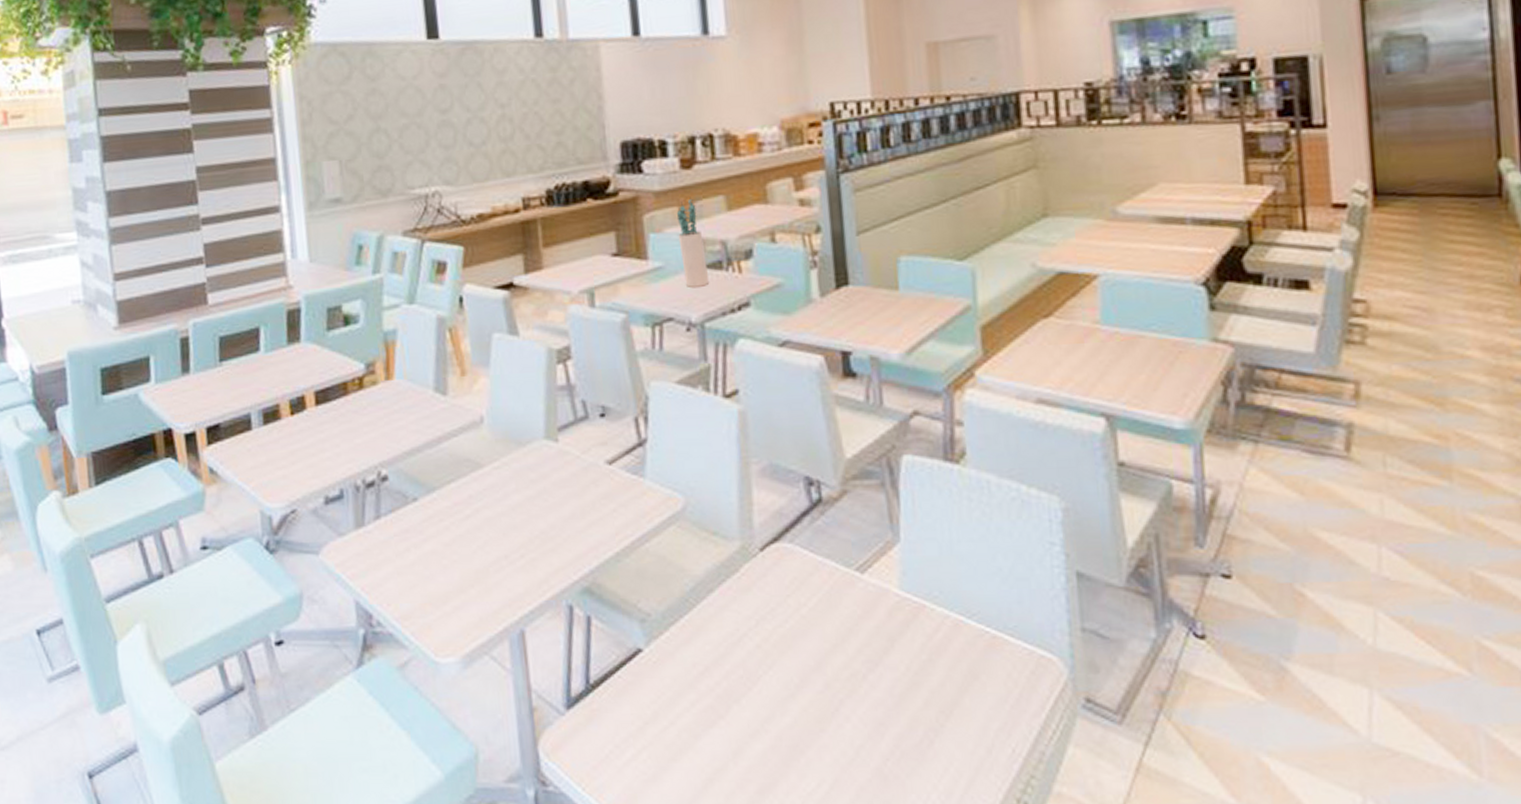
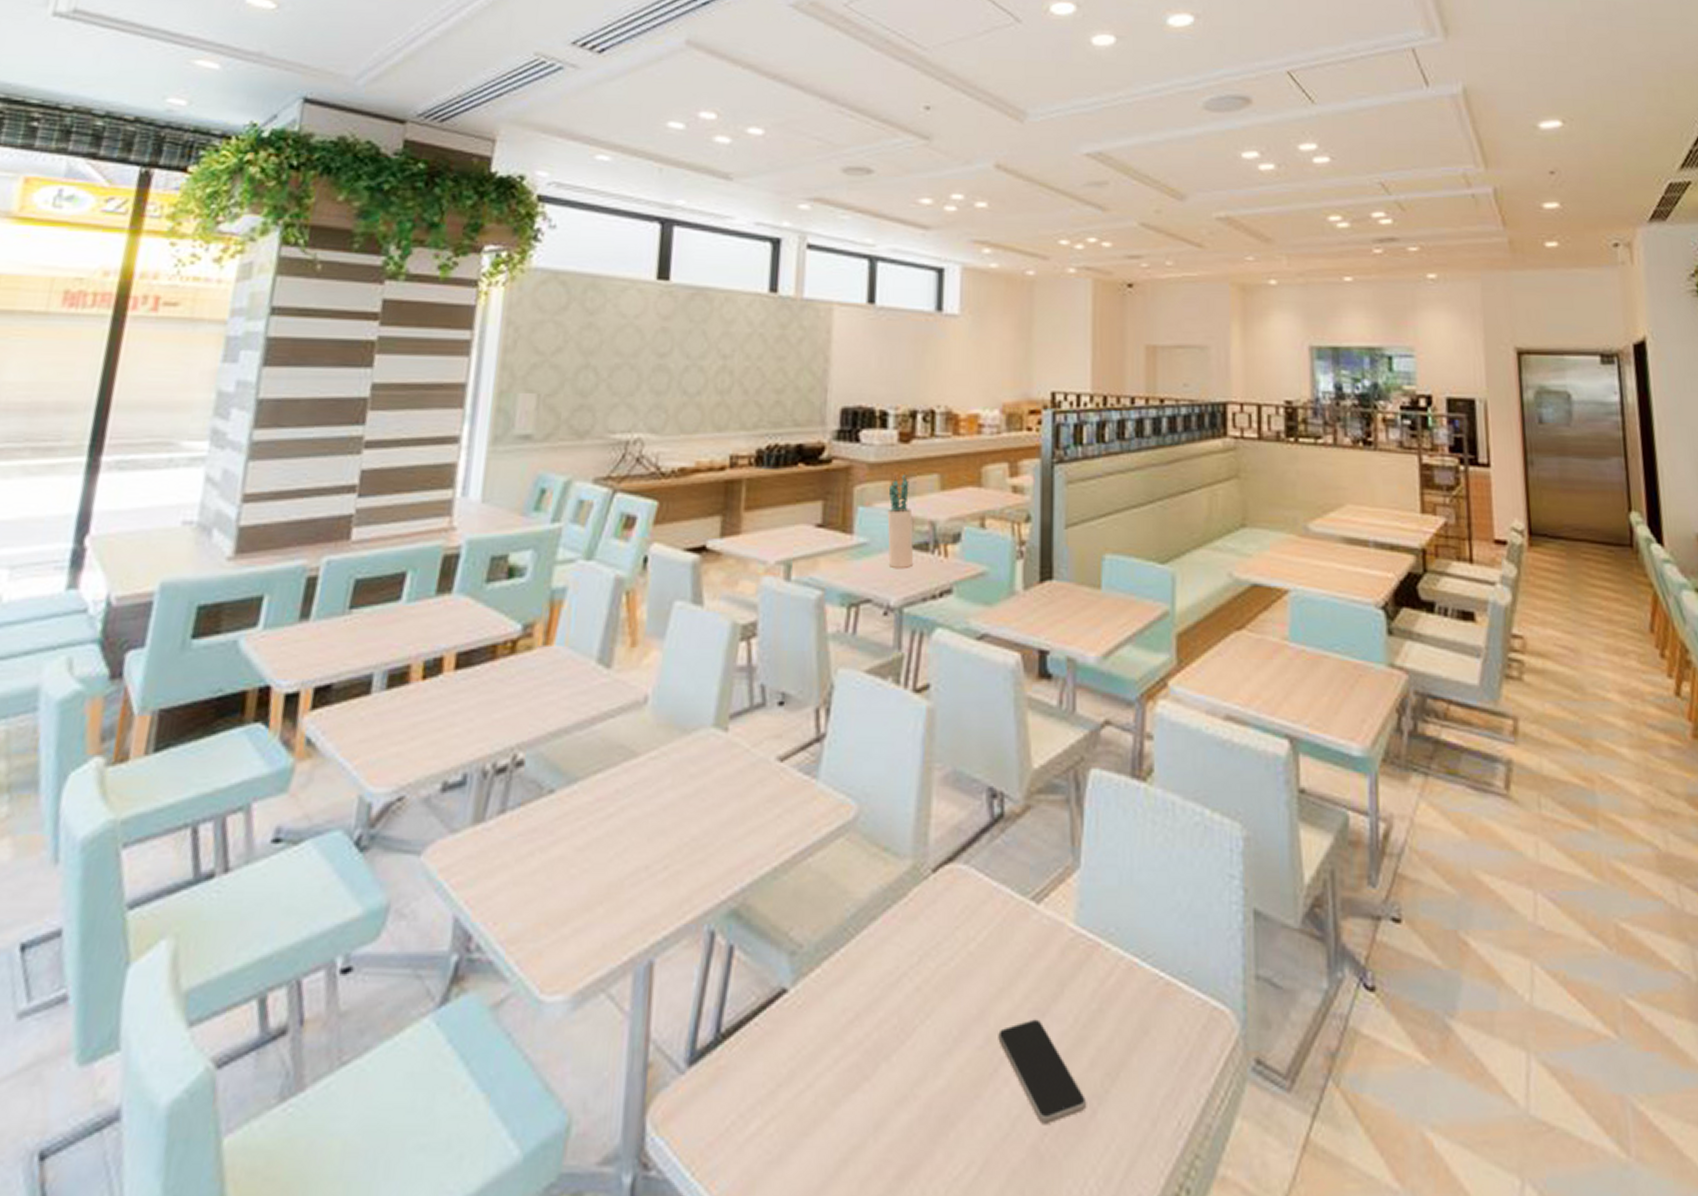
mobile phone: none [836,668,924,751] -> present [998,1019,1087,1124]

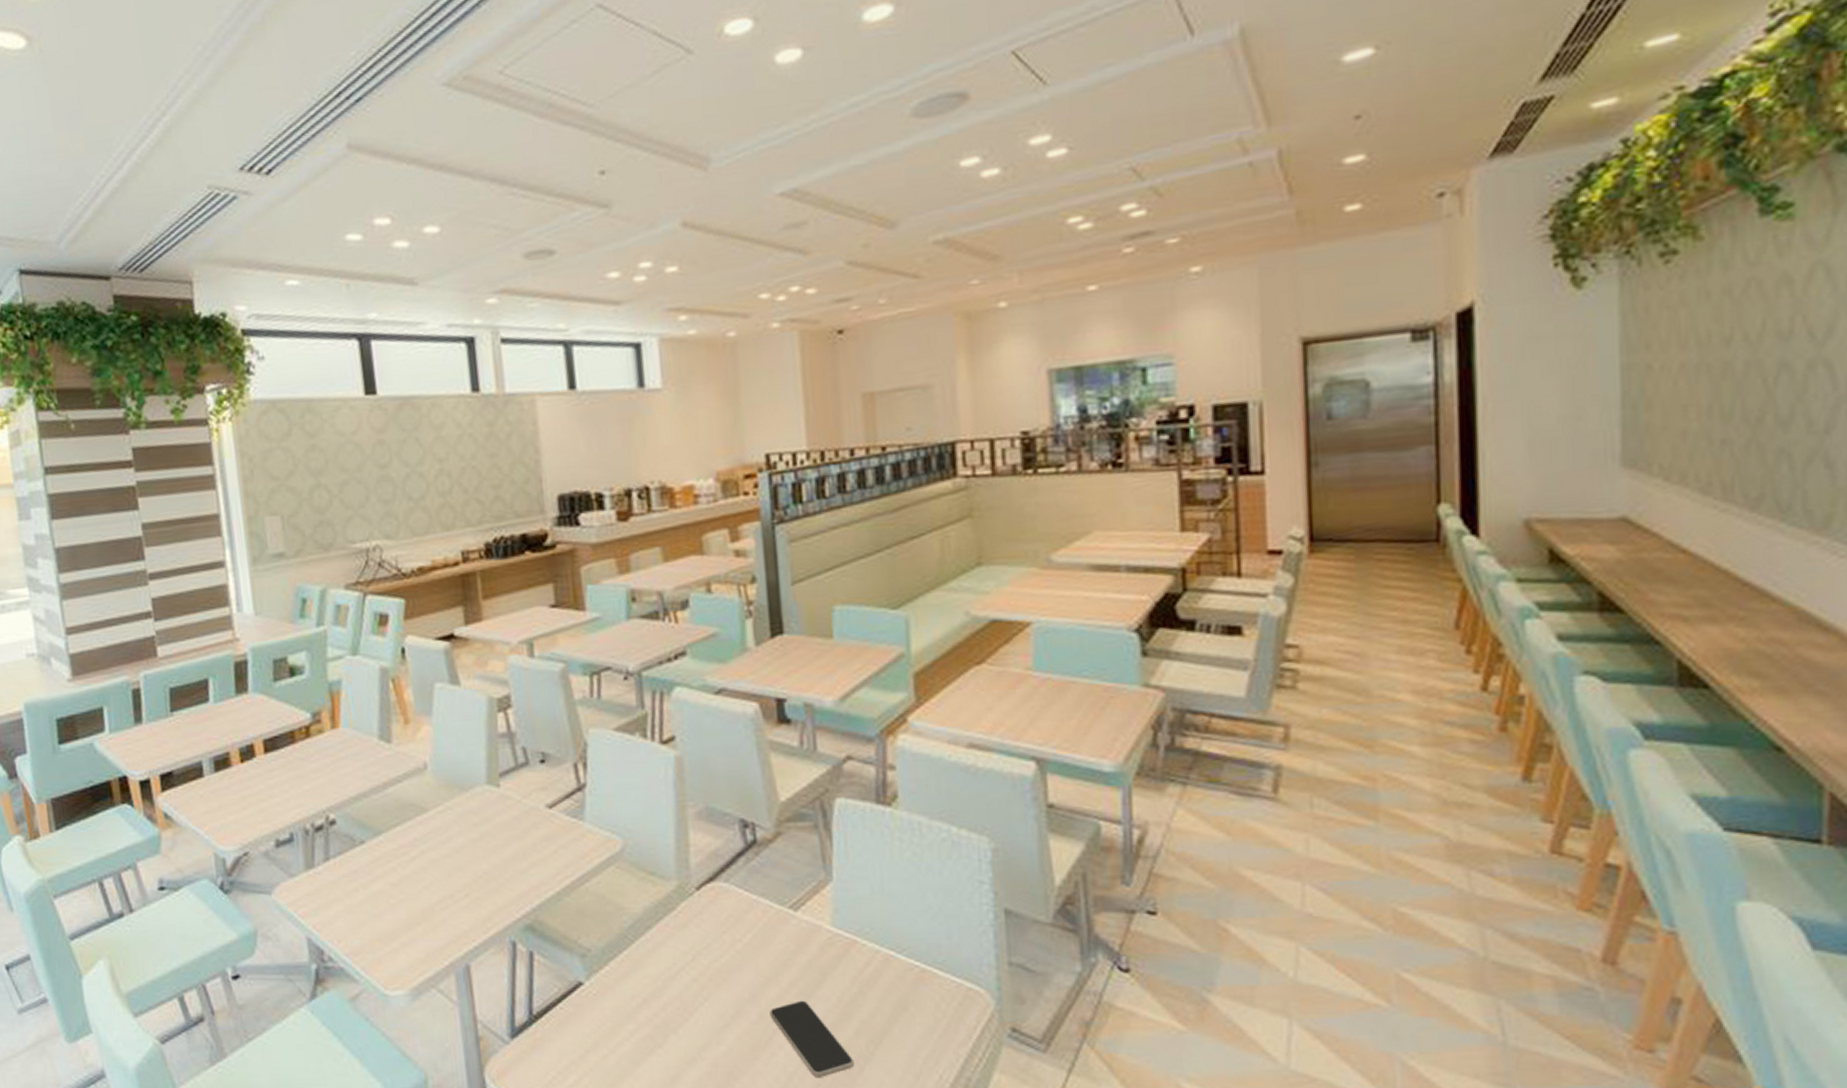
vase: present [887,472,914,569] -> none [613,548,647,639]

